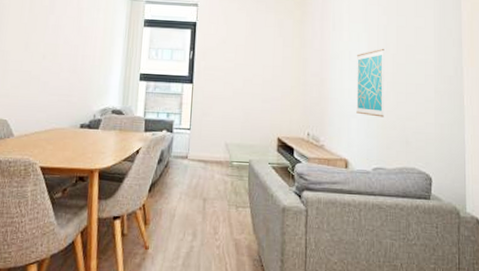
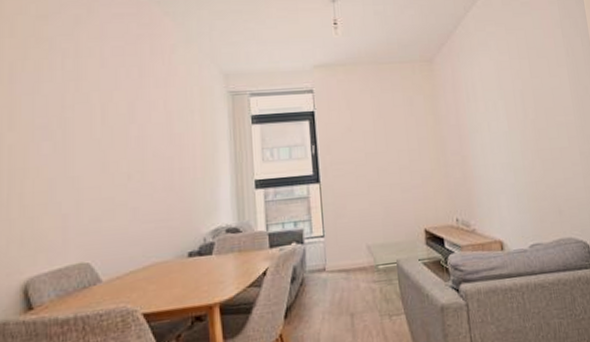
wall art: present [356,48,384,118] -> none [496,114,533,190]

